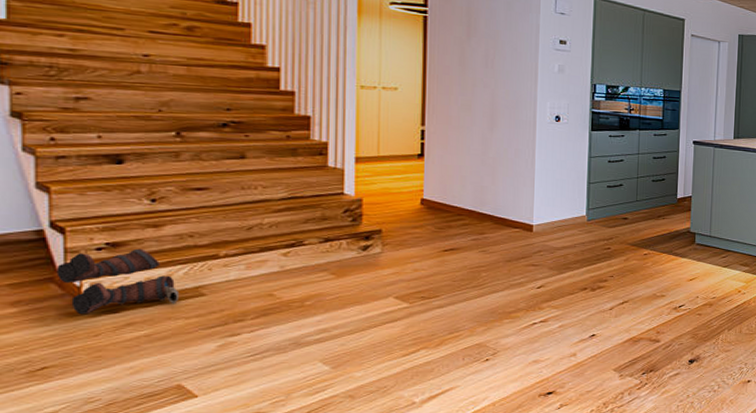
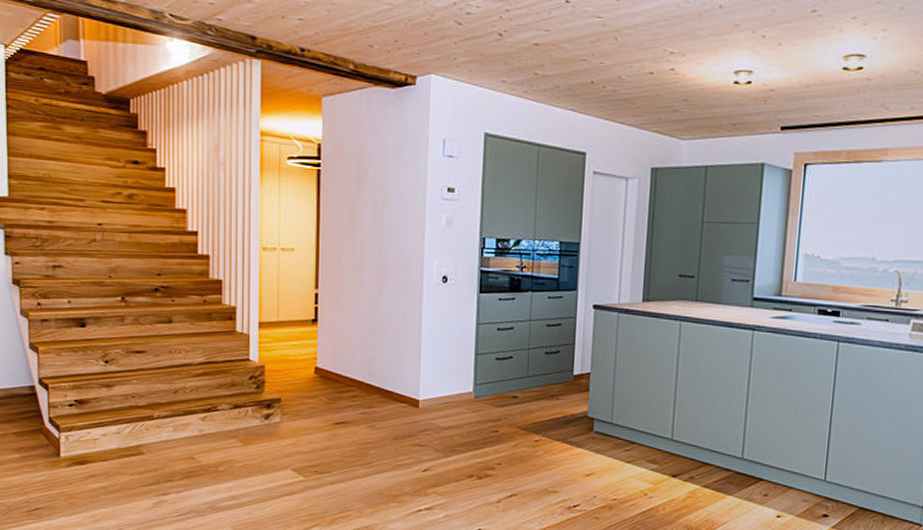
boots: present [56,248,180,315] -> none [43,406,126,464]

